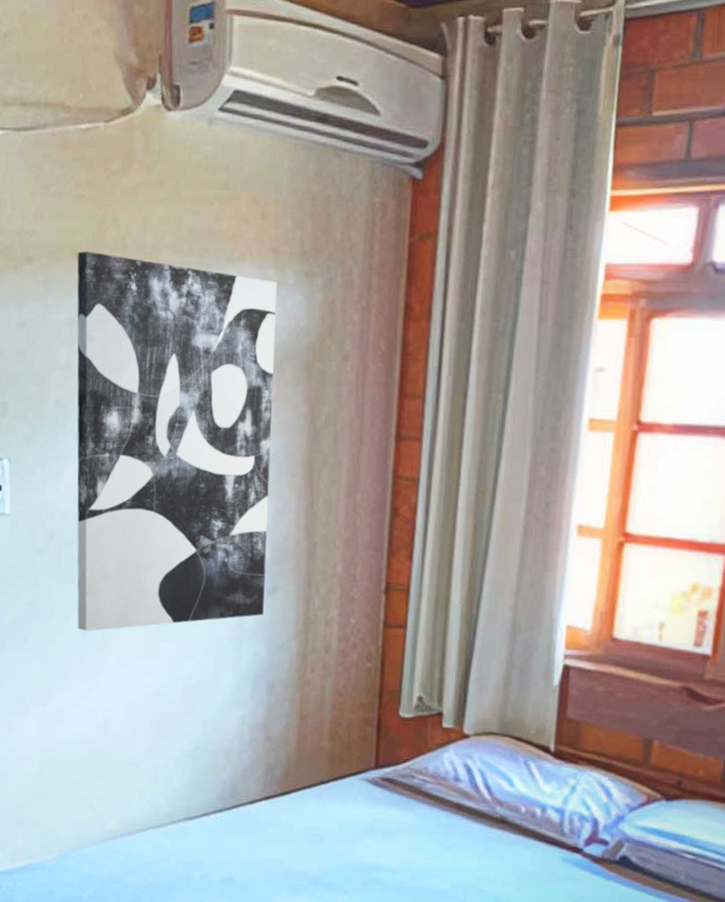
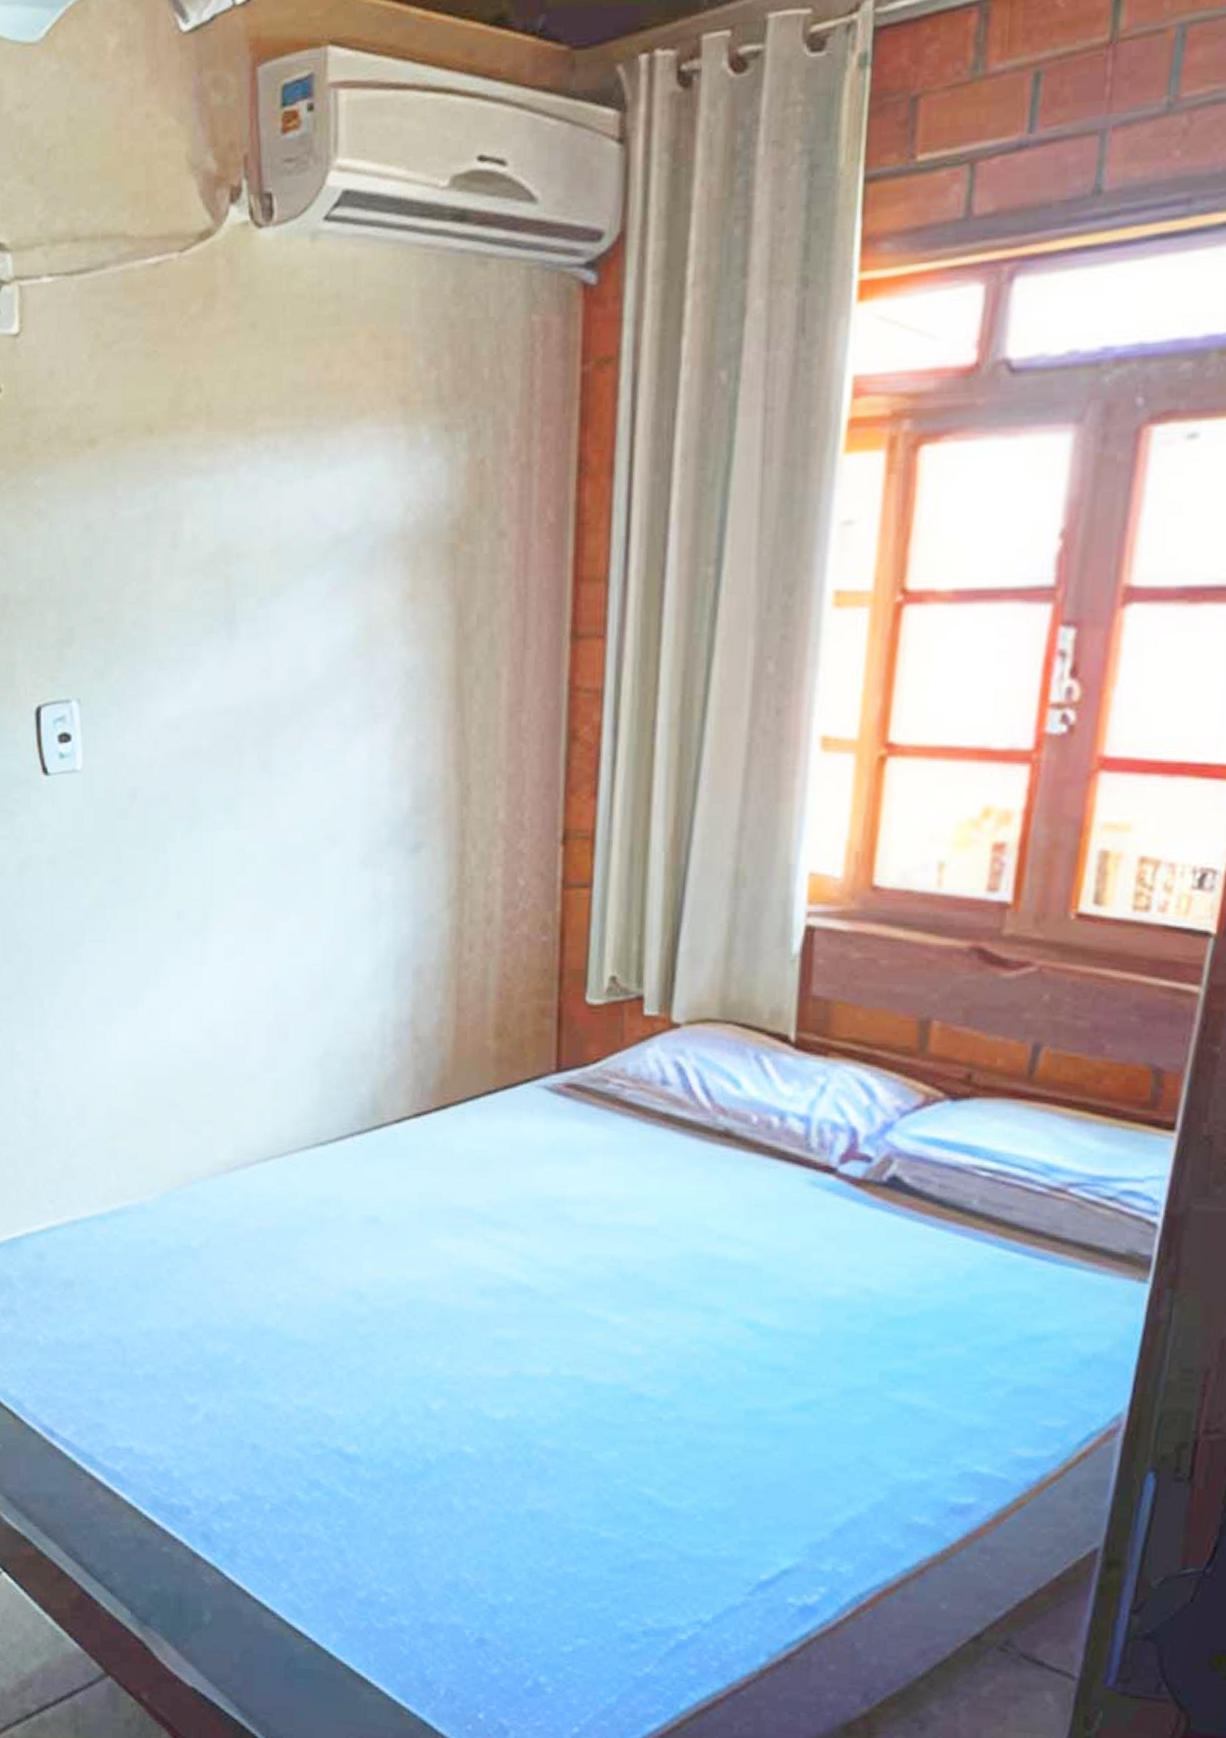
wall art: present [77,251,277,631] -> none [151,424,408,912]

